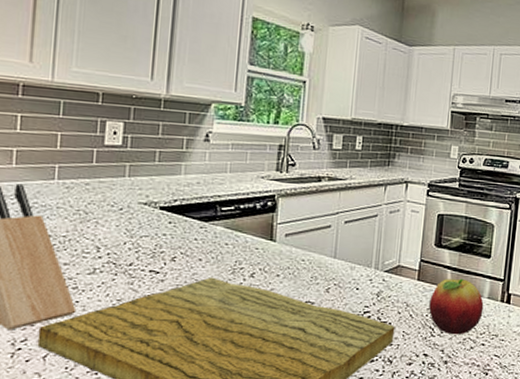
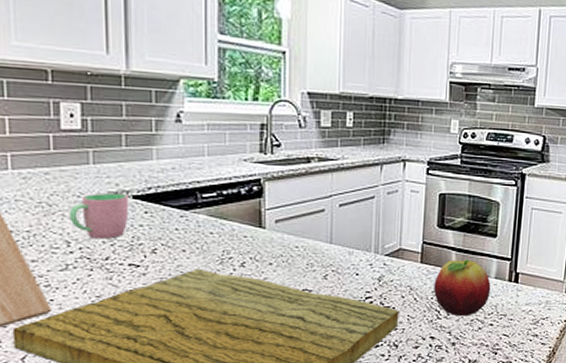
cup: none [101,203,156,246] -> present [69,192,129,239]

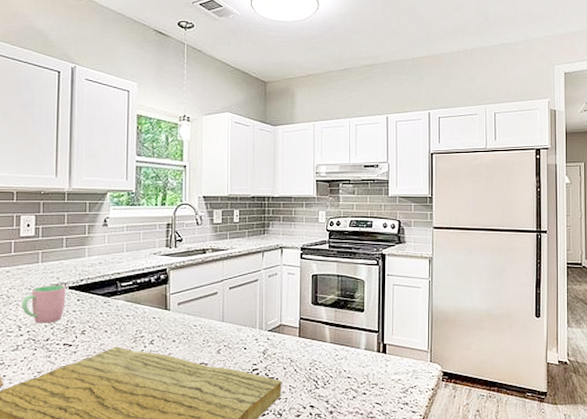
fruit: present [434,259,491,317] -> none [311,332,362,386]

